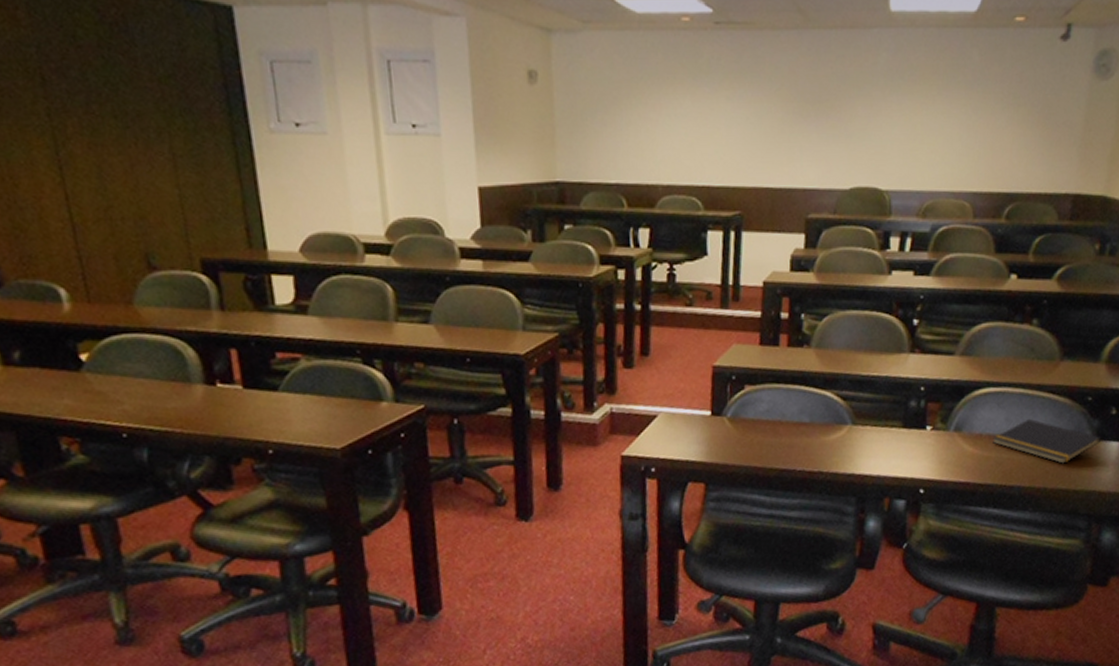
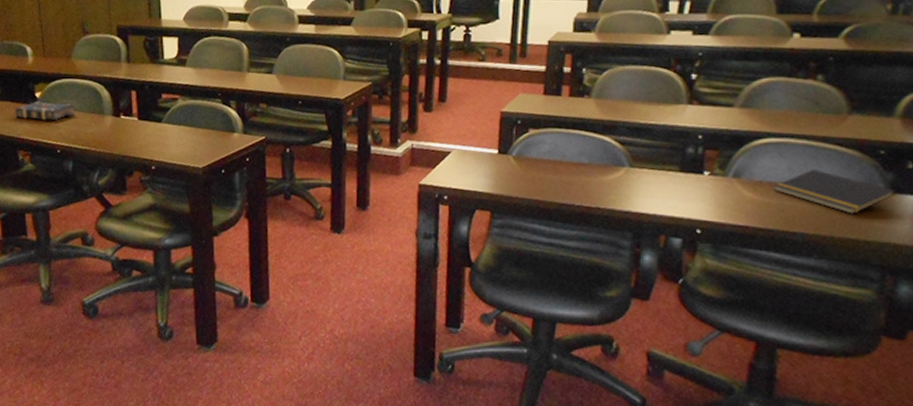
book: none [47,366,146,394] -> present [15,101,75,122]

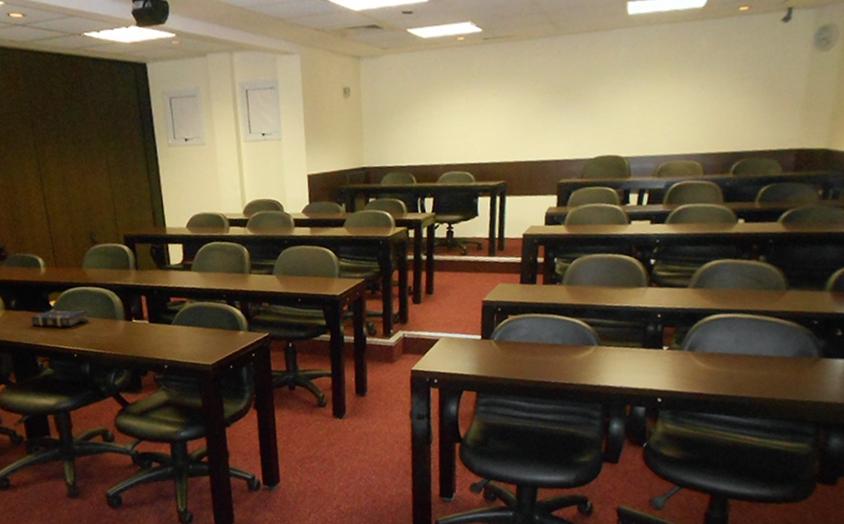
notepad: present [774,170,895,214] -> none [723,340,827,378]

